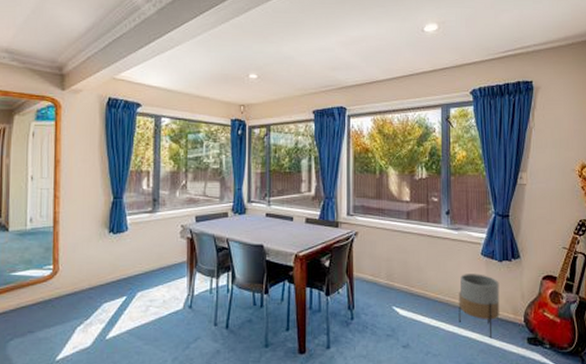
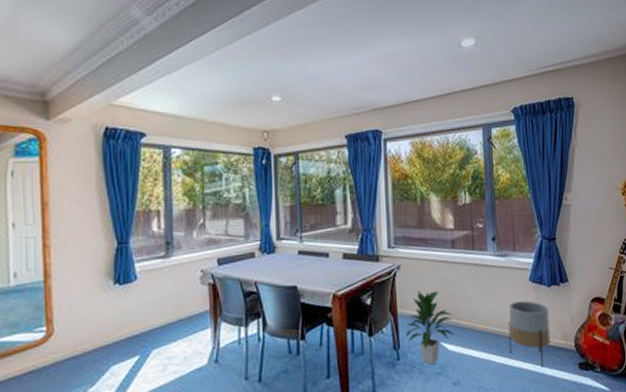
indoor plant: none [359,256,407,326] -> present [405,290,456,365]

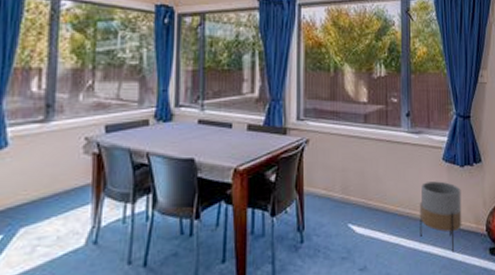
indoor plant: present [405,290,456,365] -> none [311,167,365,248]

